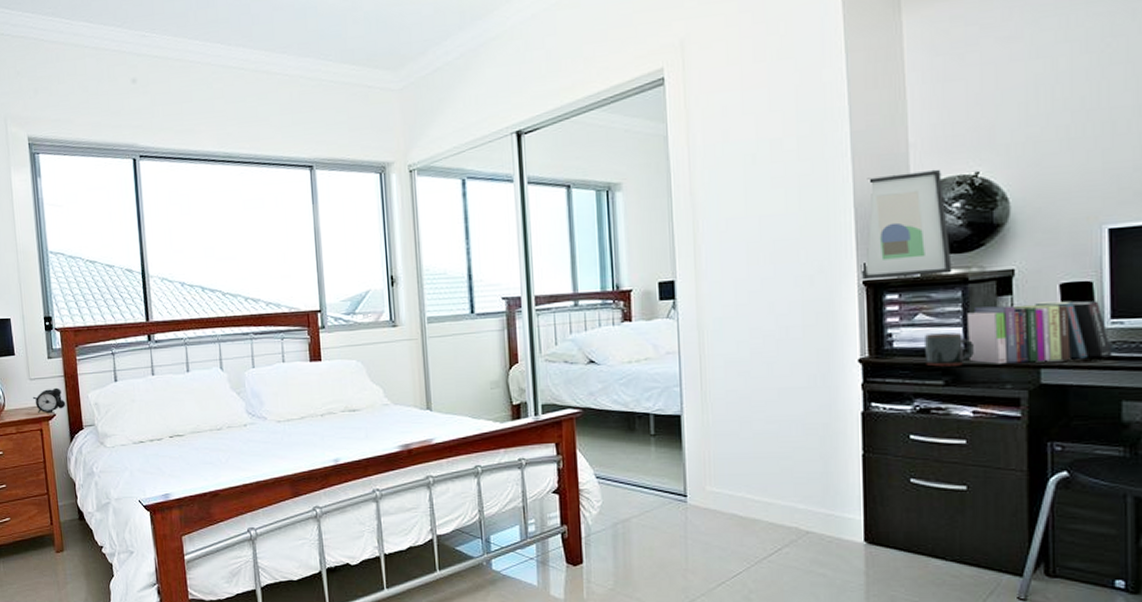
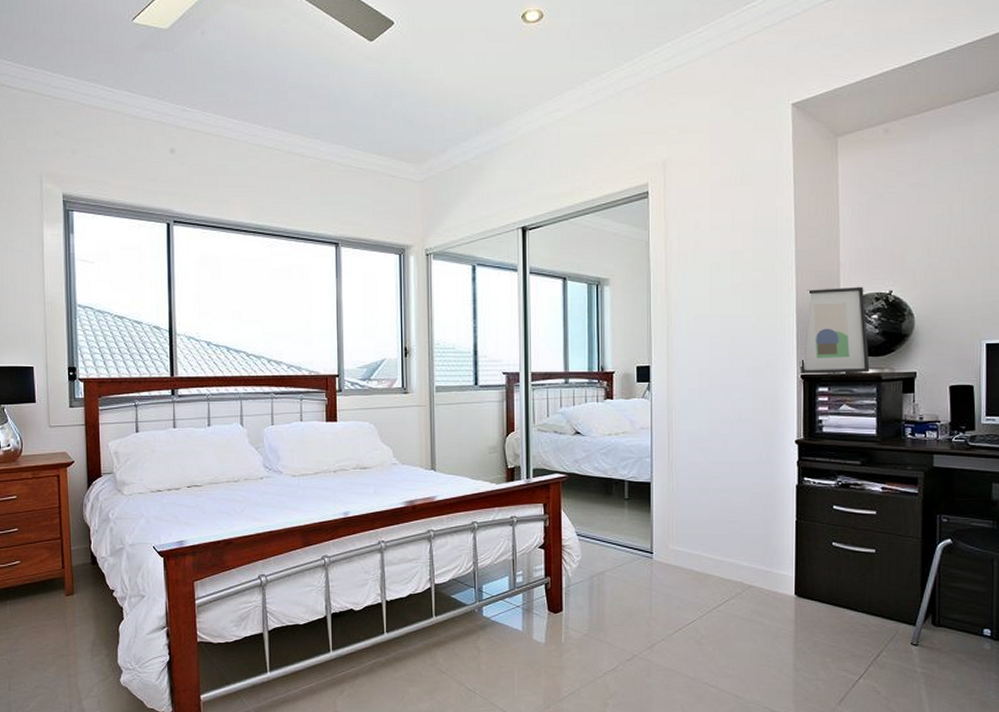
alarm clock: present [32,387,66,413] -> none [51,435,85,459]
mug: present [923,332,974,367] -> none [846,422,884,449]
books: present [967,300,1112,364] -> none [880,400,986,449]

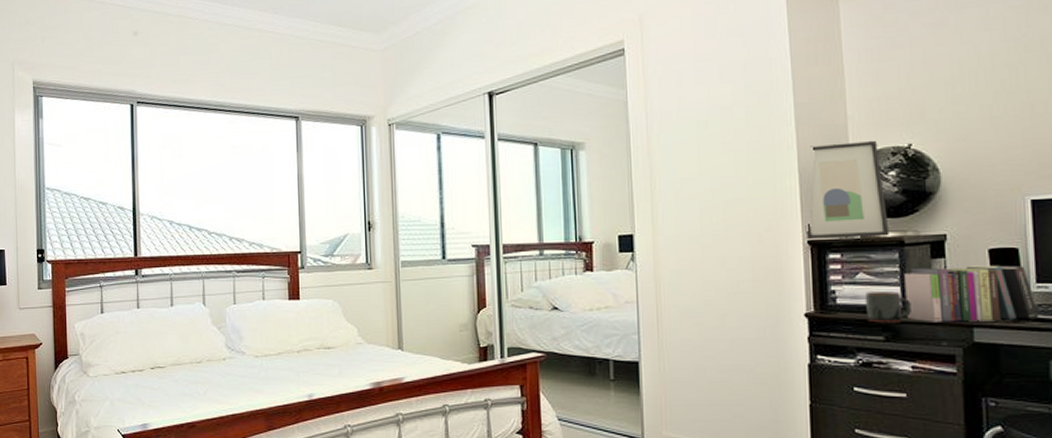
mug: none [846,422,884,449] -> present [864,291,911,323]
books: none [880,400,986,449] -> present [904,265,1039,322]

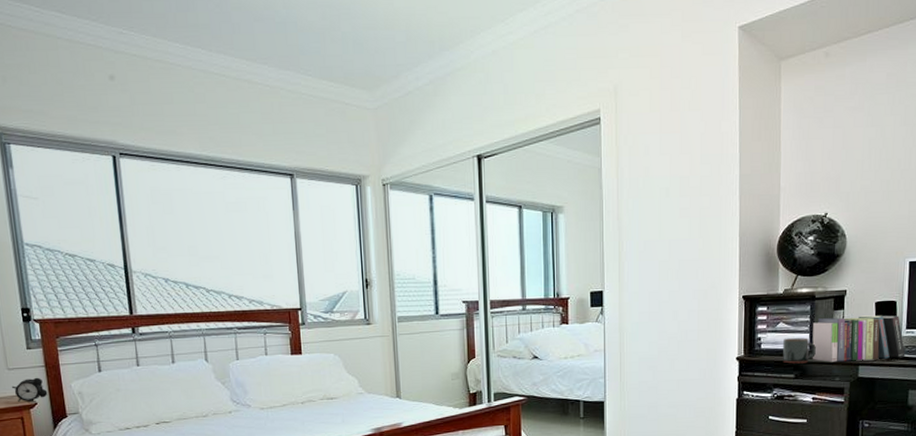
alarm clock: none [20,317,53,341] -> present [11,377,48,402]
picture frame: present [805,140,890,239] -> none [741,209,805,294]

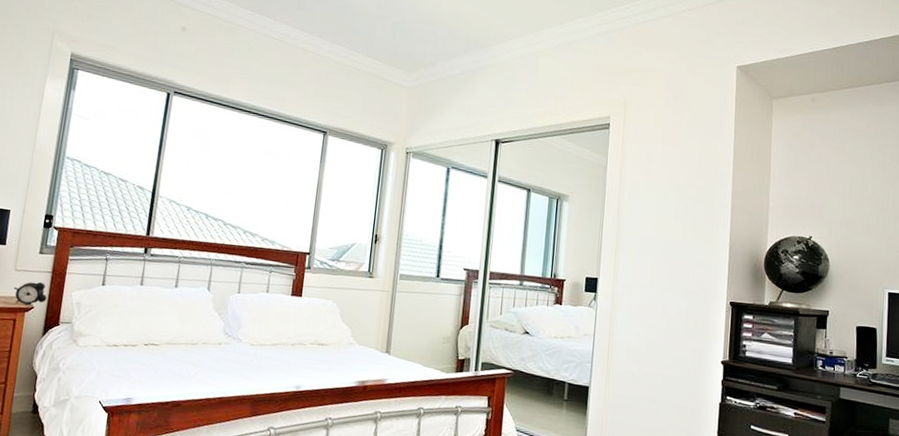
mug: present [782,337,816,364] -> none [766,349,799,377]
books: present [812,315,905,362] -> none [795,334,886,385]

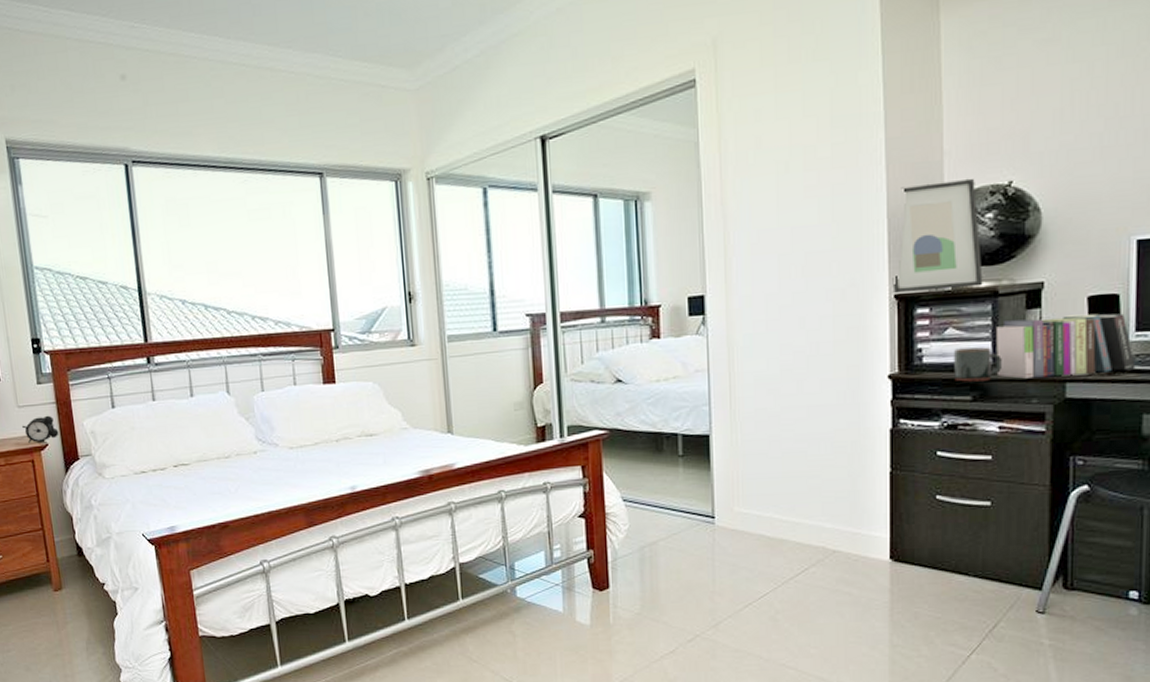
picture frame: none [729,226,790,306] -> present [892,178,983,293]
mug: none [766,349,799,377] -> present [953,347,1002,382]
books: none [795,334,886,385] -> present [996,313,1136,379]

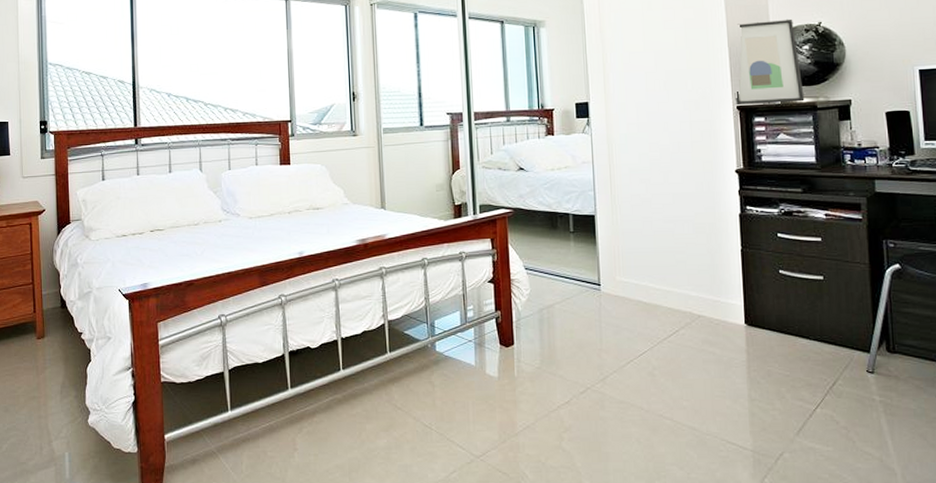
alarm clock: present [21,415,59,443] -> none [24,185,55,208]
mug: present [953,347,1002,382] -> none [785,149,824,177]
books: present [996,313,1136,379] -> none [818,125,928,176]

